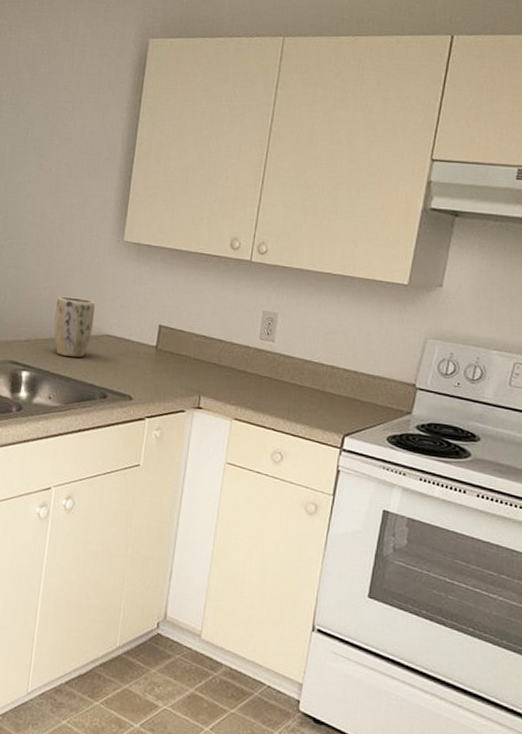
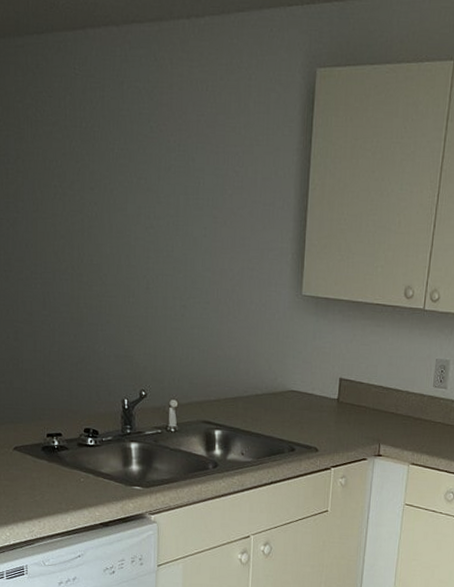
plant pot: present [54,296,95,358] -> none [241,354,278,414]

